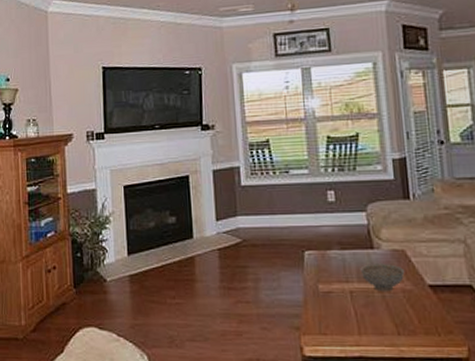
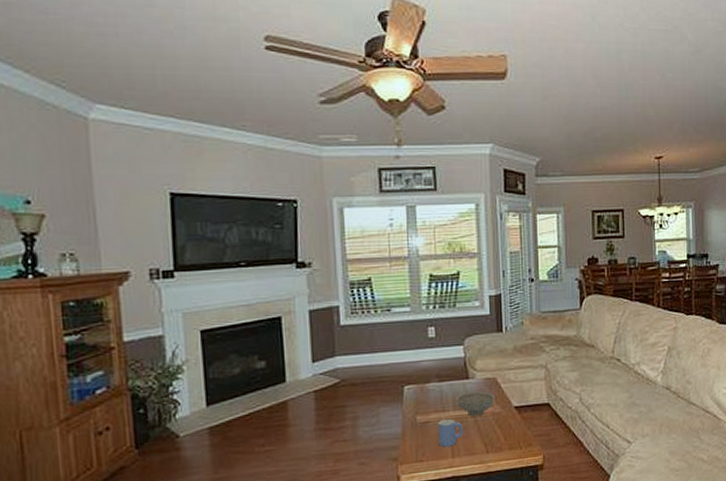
mug: none [341,290,370,322] -> present [437,418,463,447]

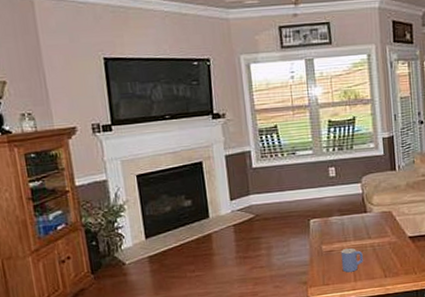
decorative bowl: present [456,391,495,417] -> none [356,223,391,246]

